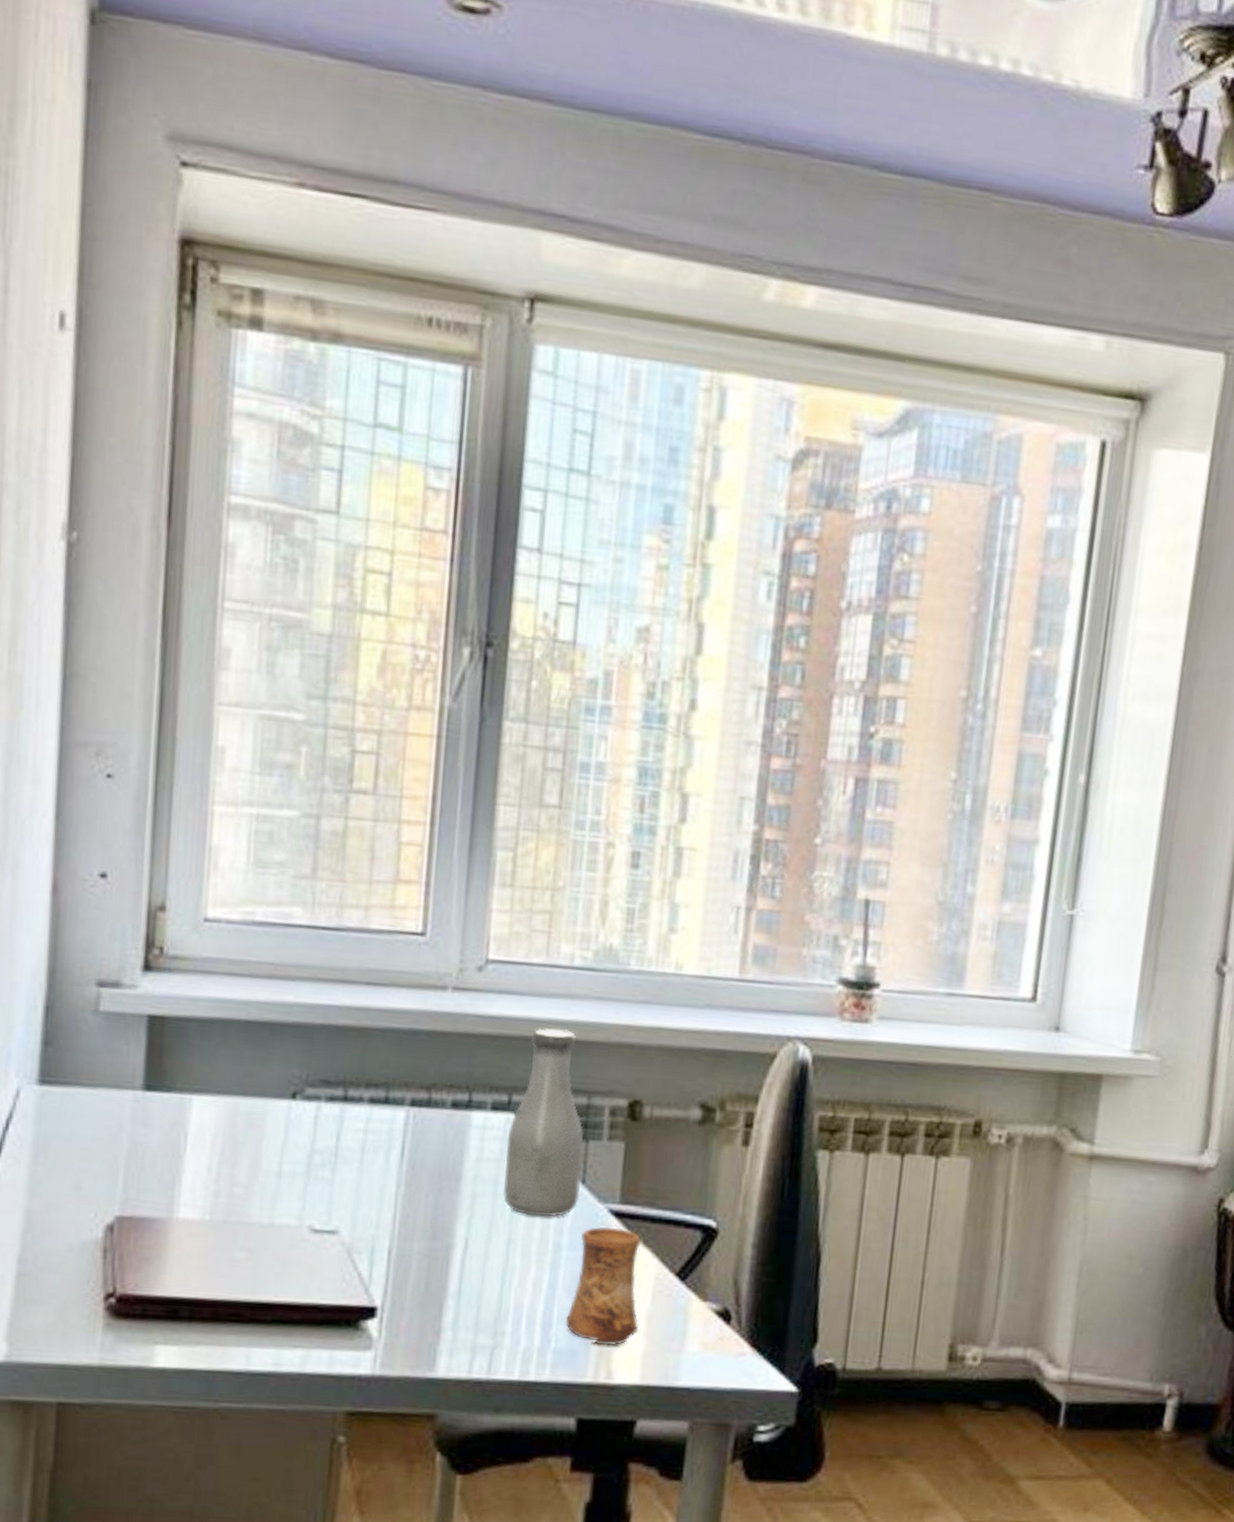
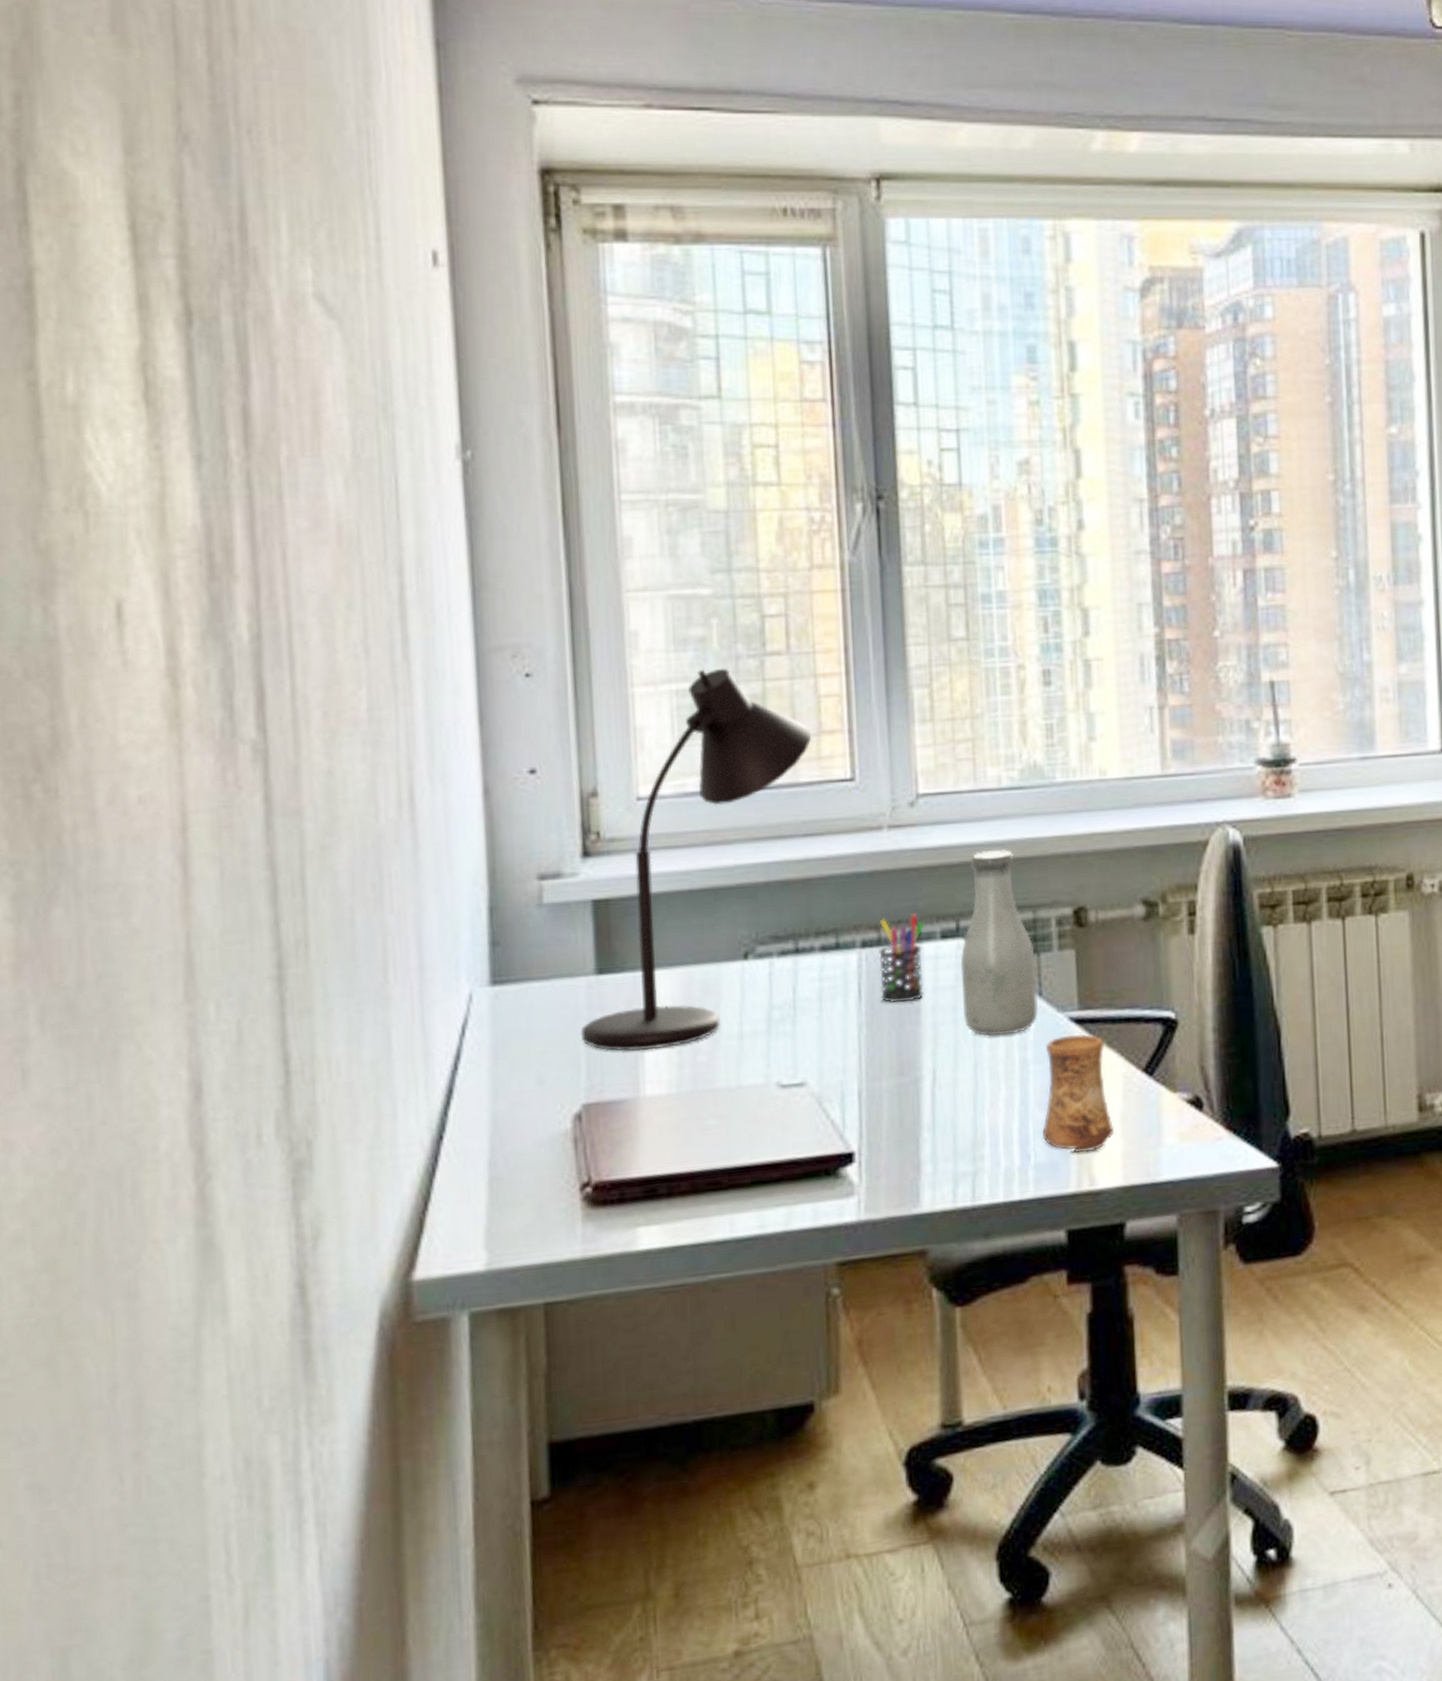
desk lamp: none [121,796,388,1175] -> present [580,668,812,1051]
pen holder: none [423,1080,477,1168] -> present [879,914,925,1004]

